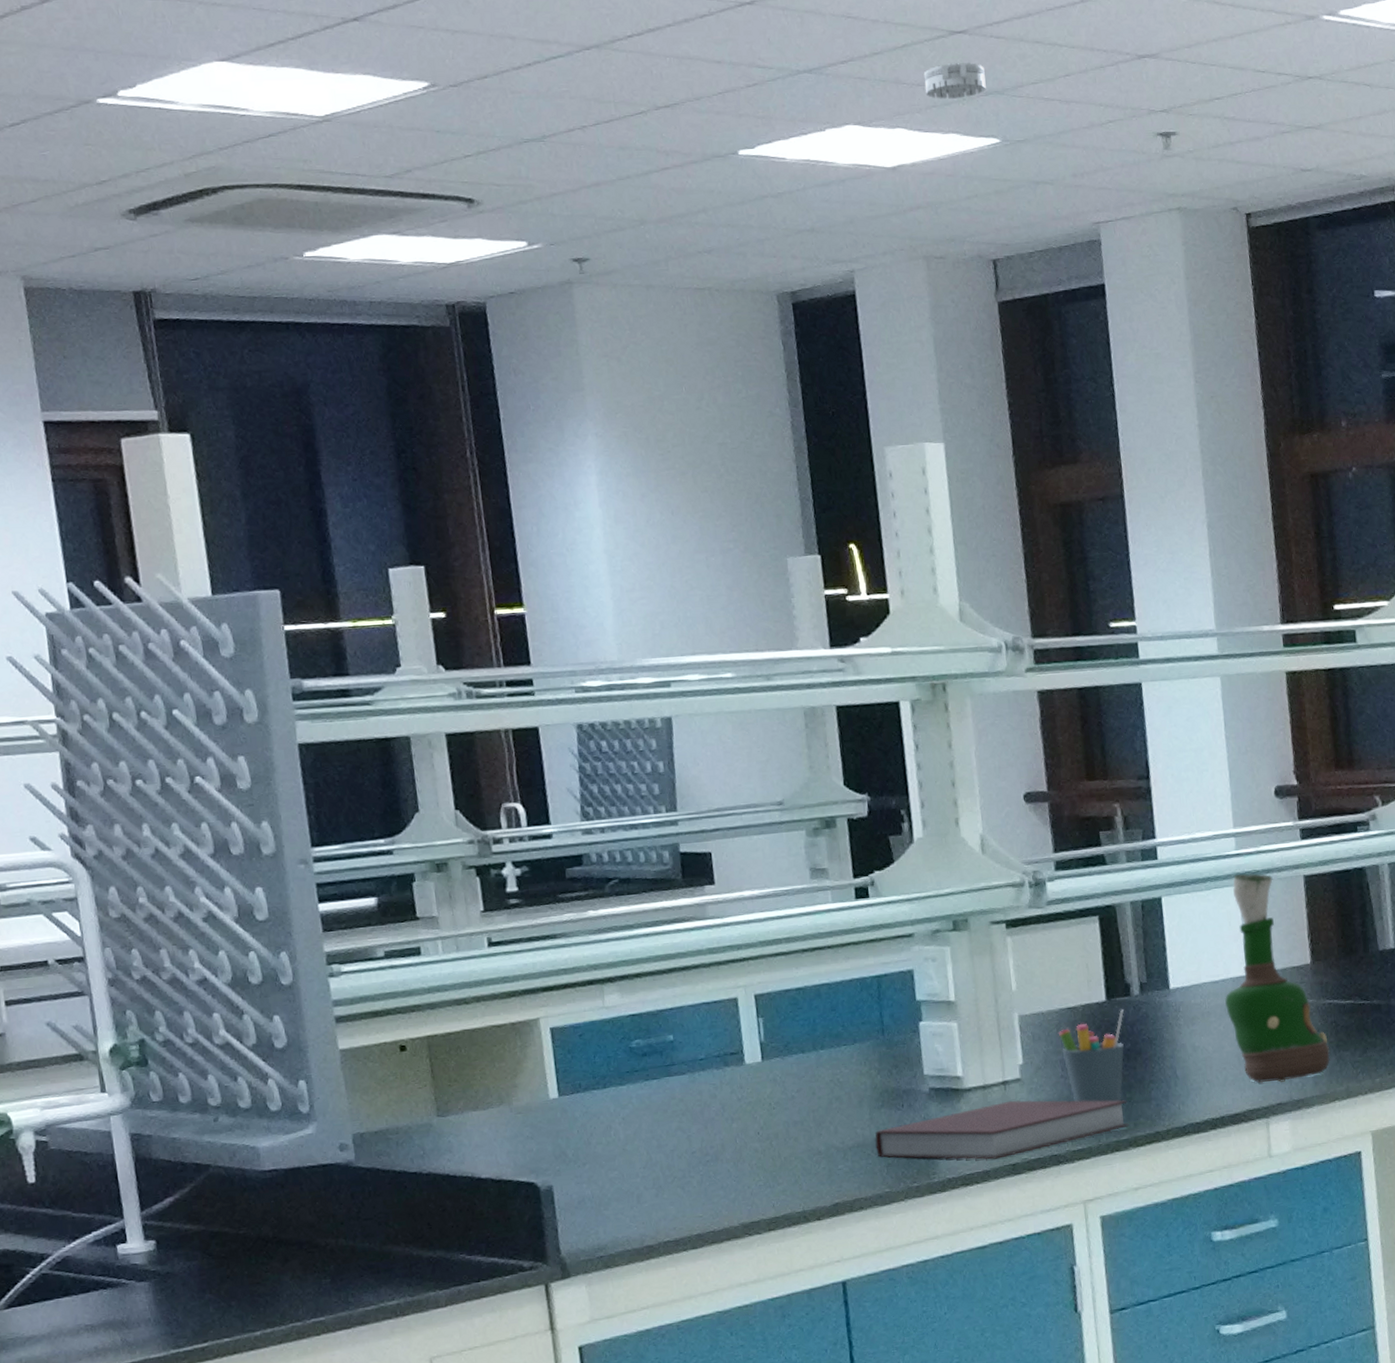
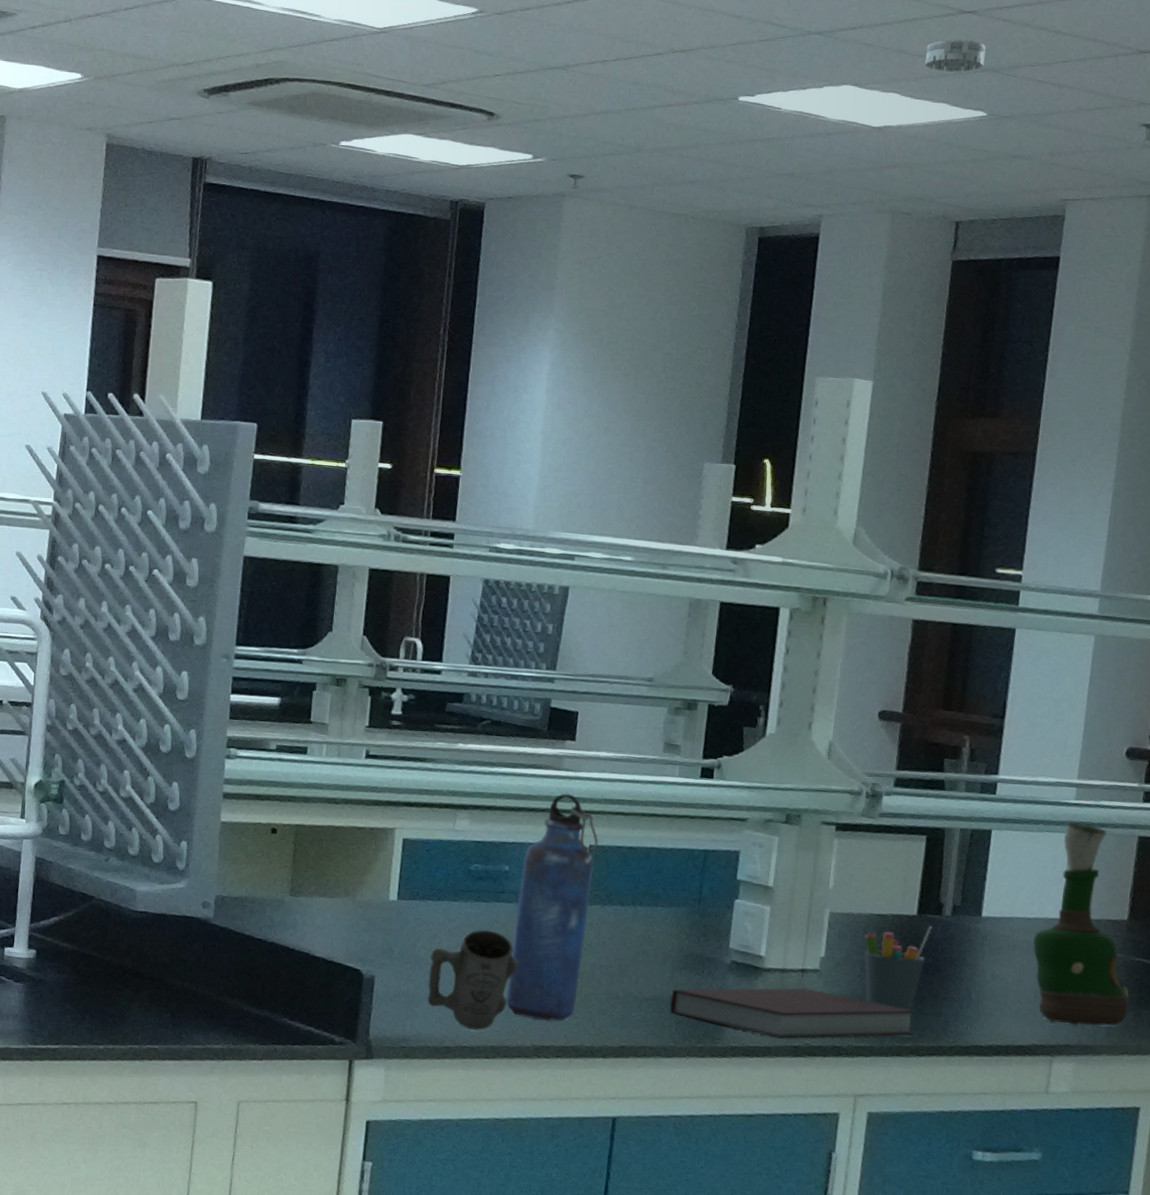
mug: none [609,1109,707,1222] -> present [427,929,518,1031]
water bottle: none [687,943,778,1196] -> present [505,793,599,1022]

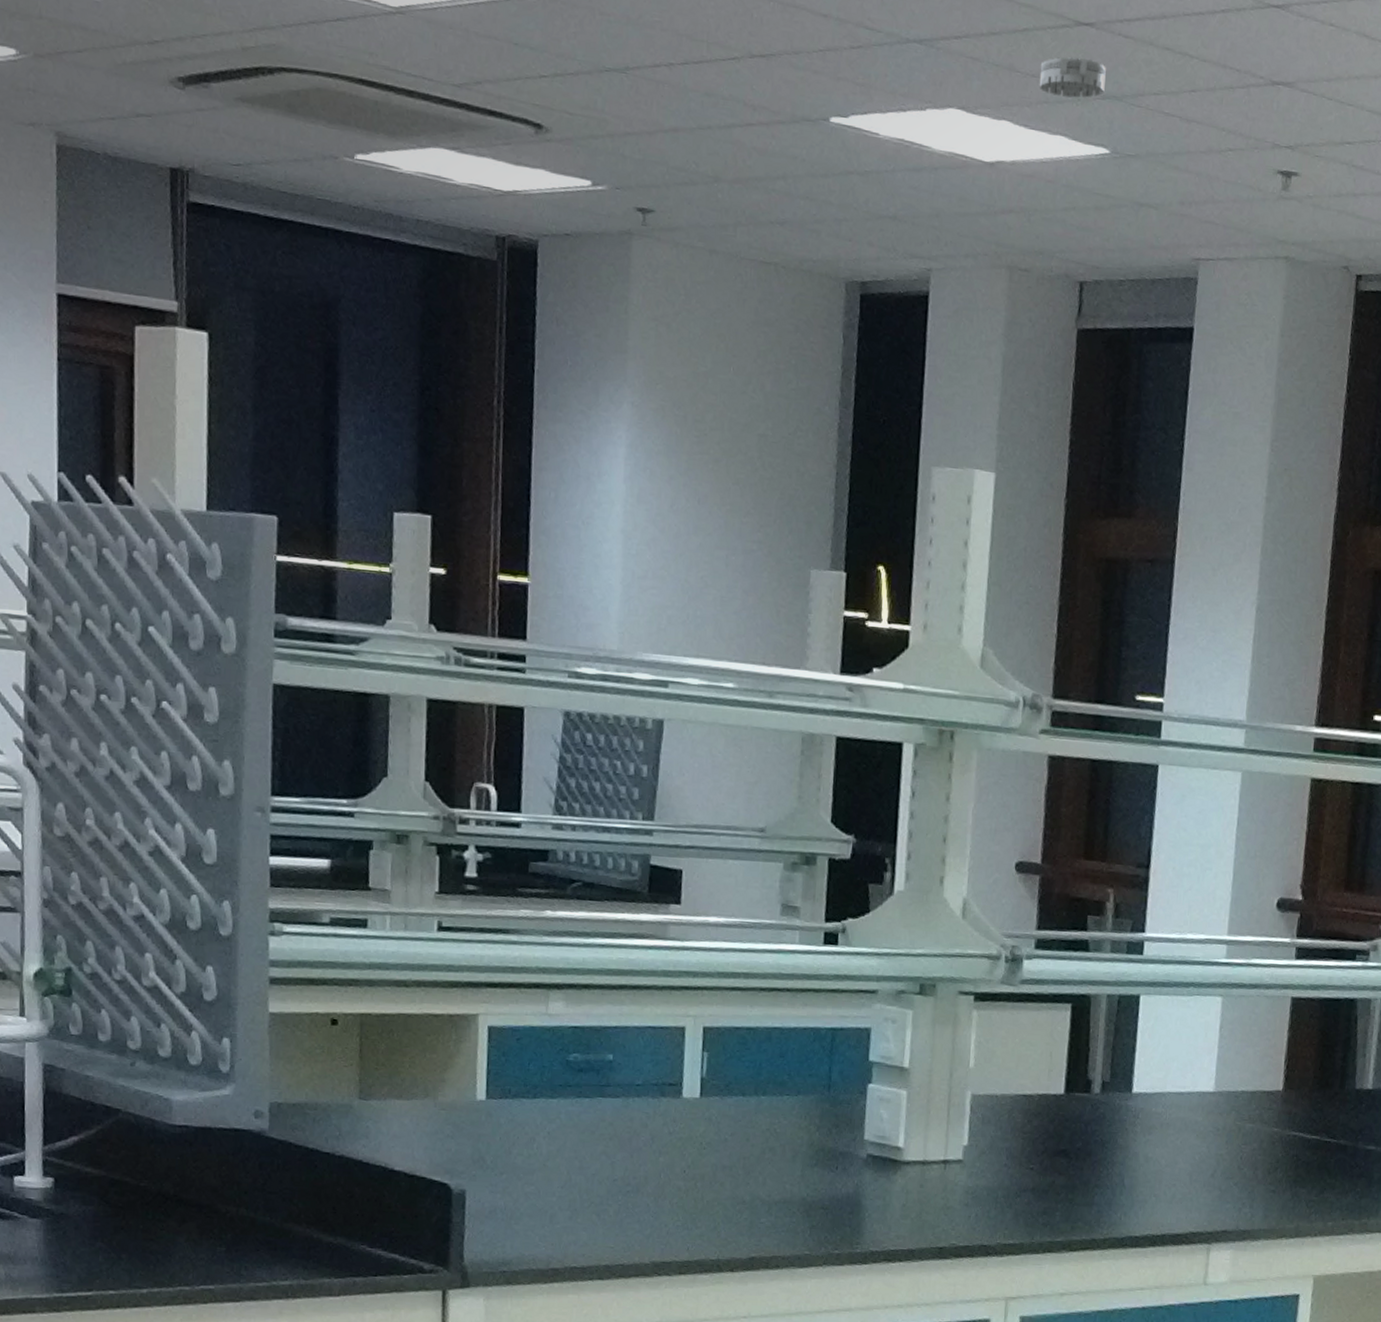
mug: present [427,929,518,1031] -> none [528,1130,630,1249]
water bottle: present [505,793,599,1022] -> none [617,966,714,1233]
notebook: present [670,987,917,1039] -> none [802,1181,1068,1239]
pen holder: present [864,926,932,1011] -> none [1009,1106,1081,1202]
grog bottle: present [1032,822,1130,1026] -> none [1186,984,1287,1209]

